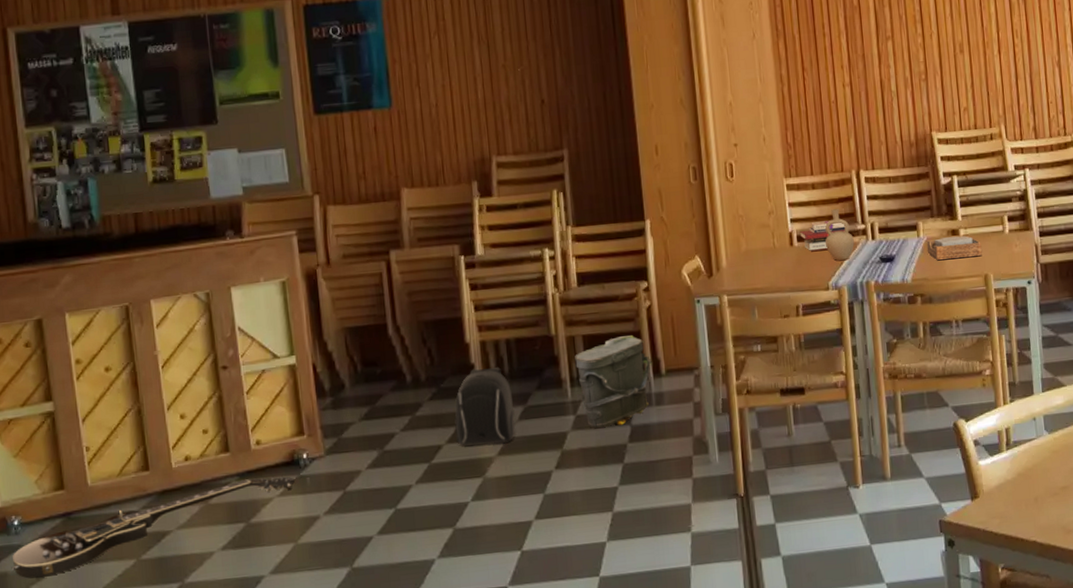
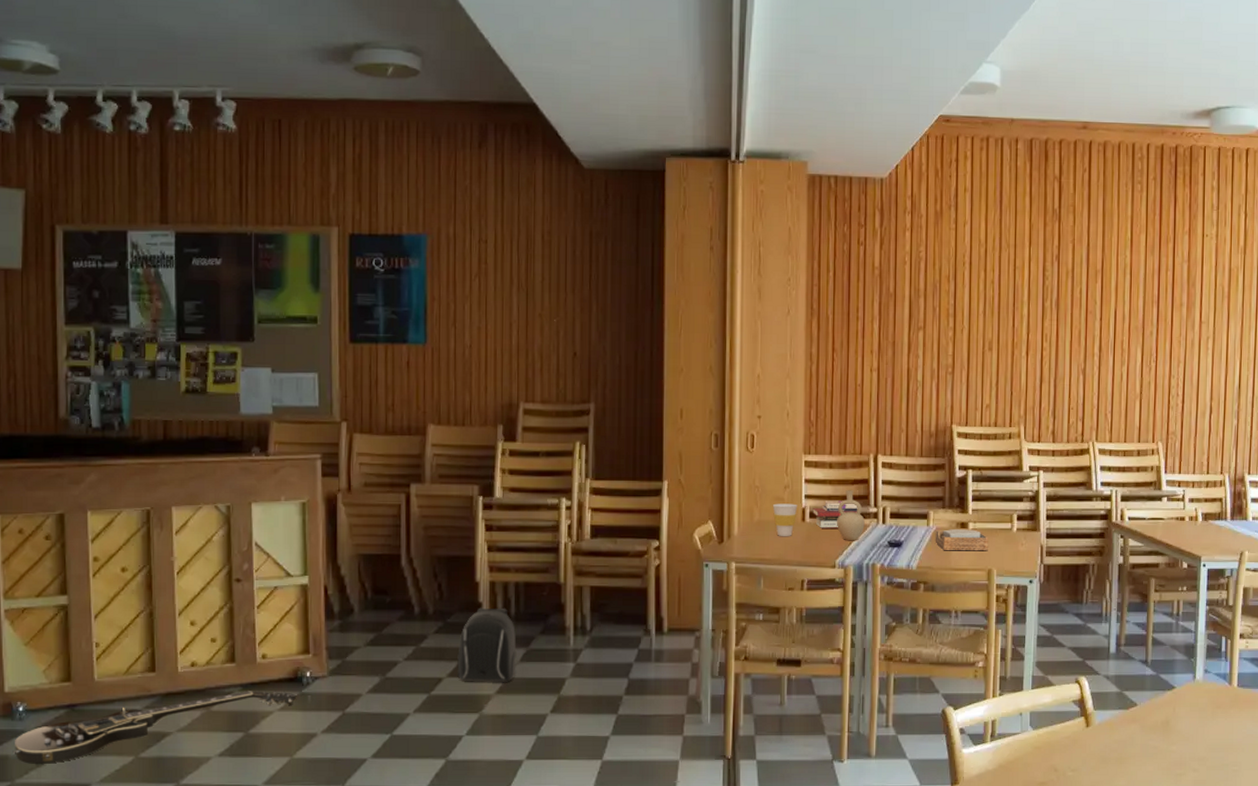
bag: present [575,334,652,428] -> none [581,590,655,677]
cup: none [758,229,784,265] -> present [772,503,798,537]

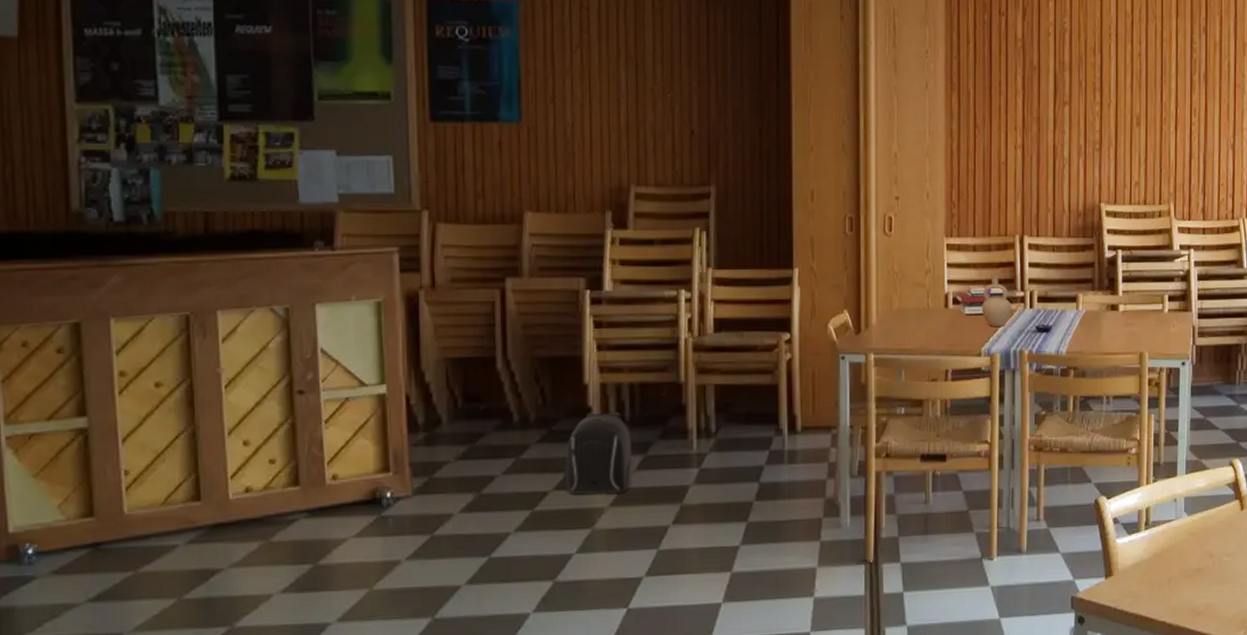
guitar: present [12,691,297,764] -> none [20,515,376,615]
cup: present [772,503,798,537] -> none [913,289,940,325]
napkin holder: present [935,529,988,551] -> none [1084,312,1139,335]

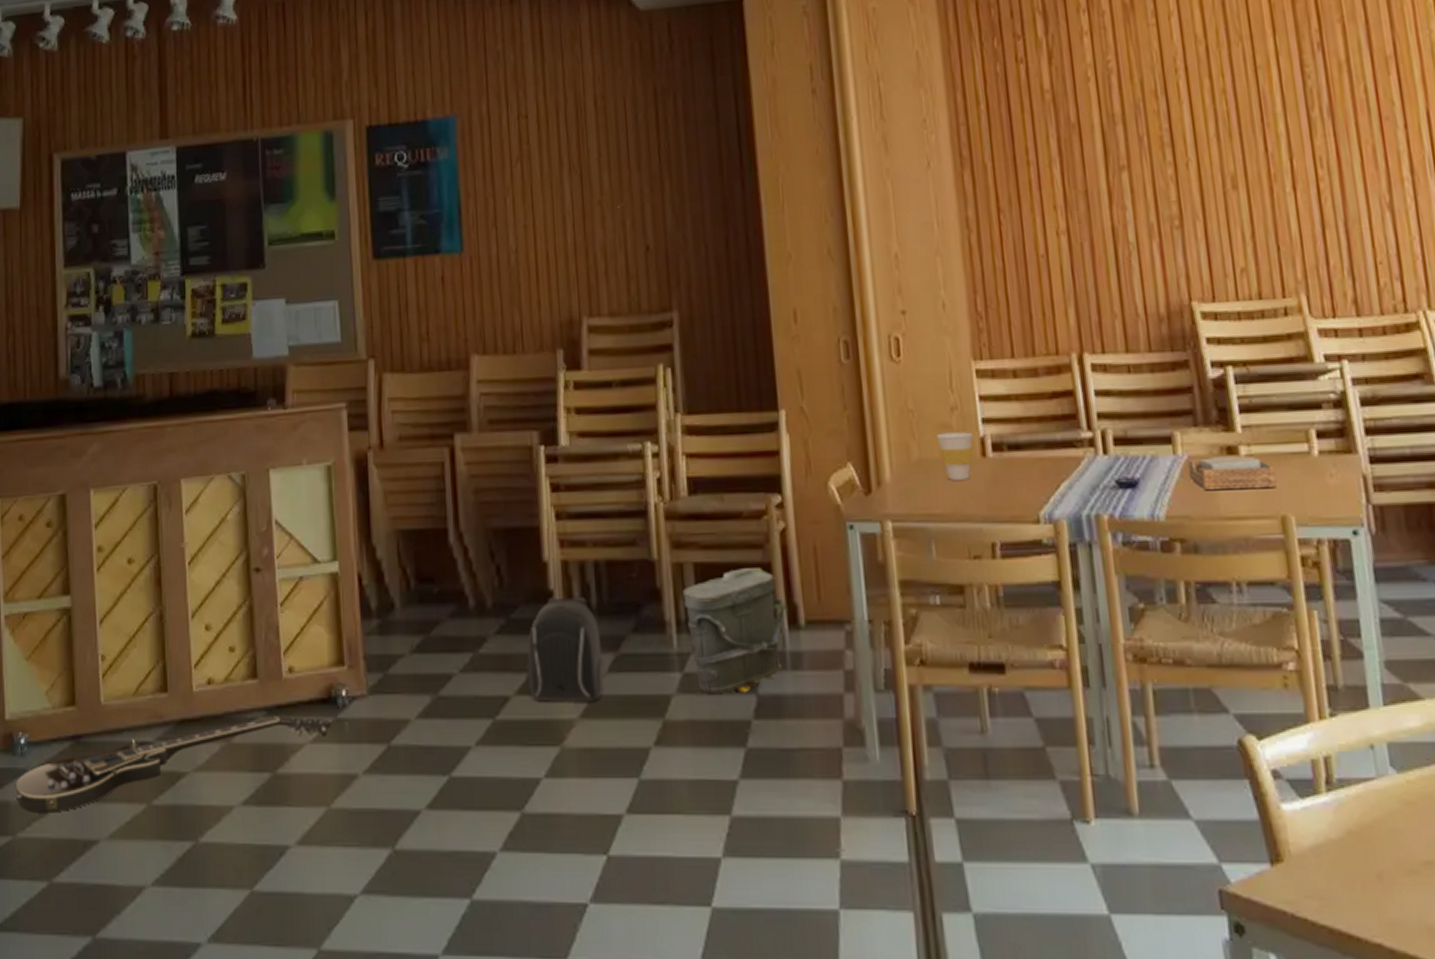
guitar: none [20,515,376,615] -> present [14,716,332,813]
bag: none [704,387,788,483] -> present [683,566,787,693]
cup: none [913,289,940,325] -> present [936,432,974,482]
books: present [956,285,1004,316] -> none [996,423,1064,467]
vase: present [982,274,1011,328] -> none [1033,407,1077,483]
napkin holder: none [1084,312,1139,335] -> present [1187,456,1277,491]

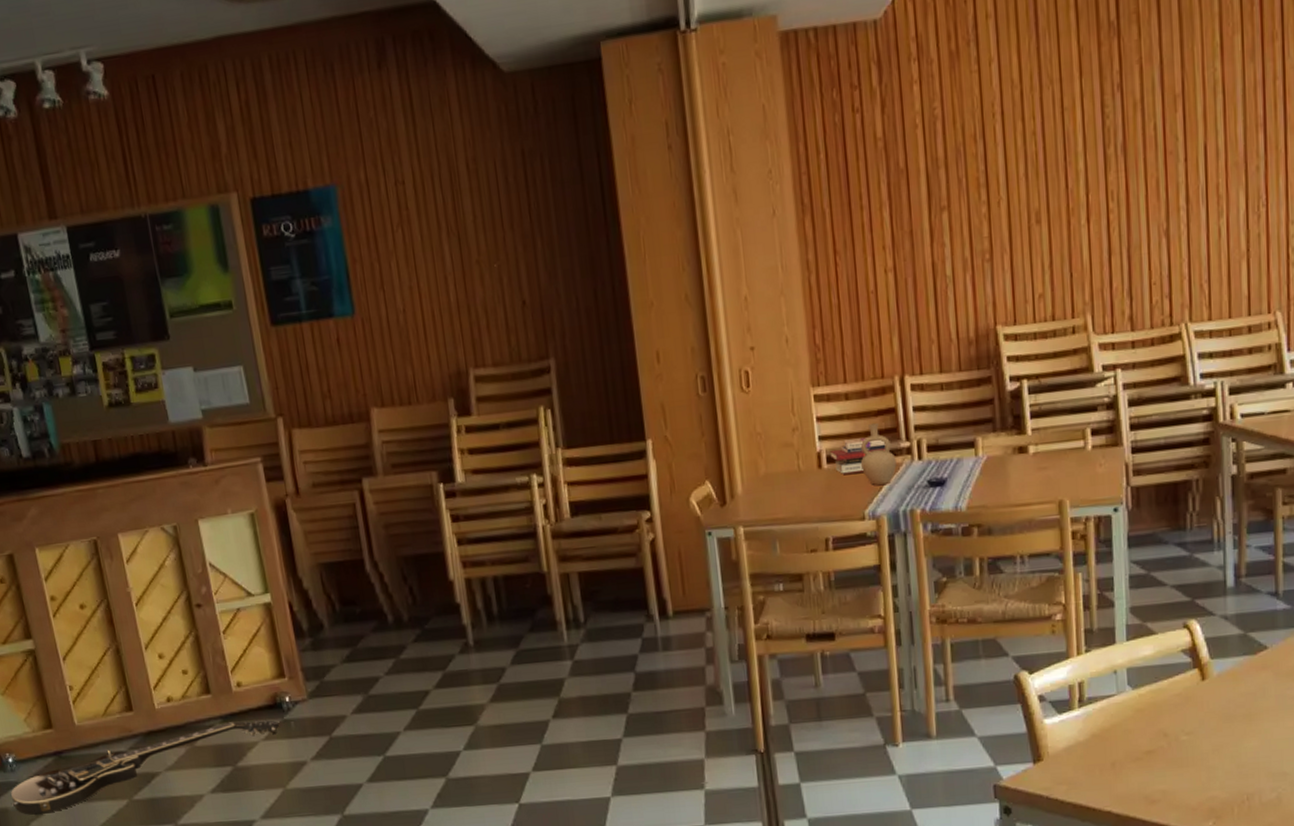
backpack: present [526,596,605,703] -> none [441,607,509,692]
bag: present [683,566,787,693] -> none [570,571,658,675]
cup: present [936,432,974,482] -> none [780,448,811,491]
books: none [996,423,1064,467] -> present [830,437,886,475]
vase: none [1033,407,1077,483] -> present [861,423,897,486]
napkin holder: present [1187,456,1277,491] -> none [986,453,1057,484]

